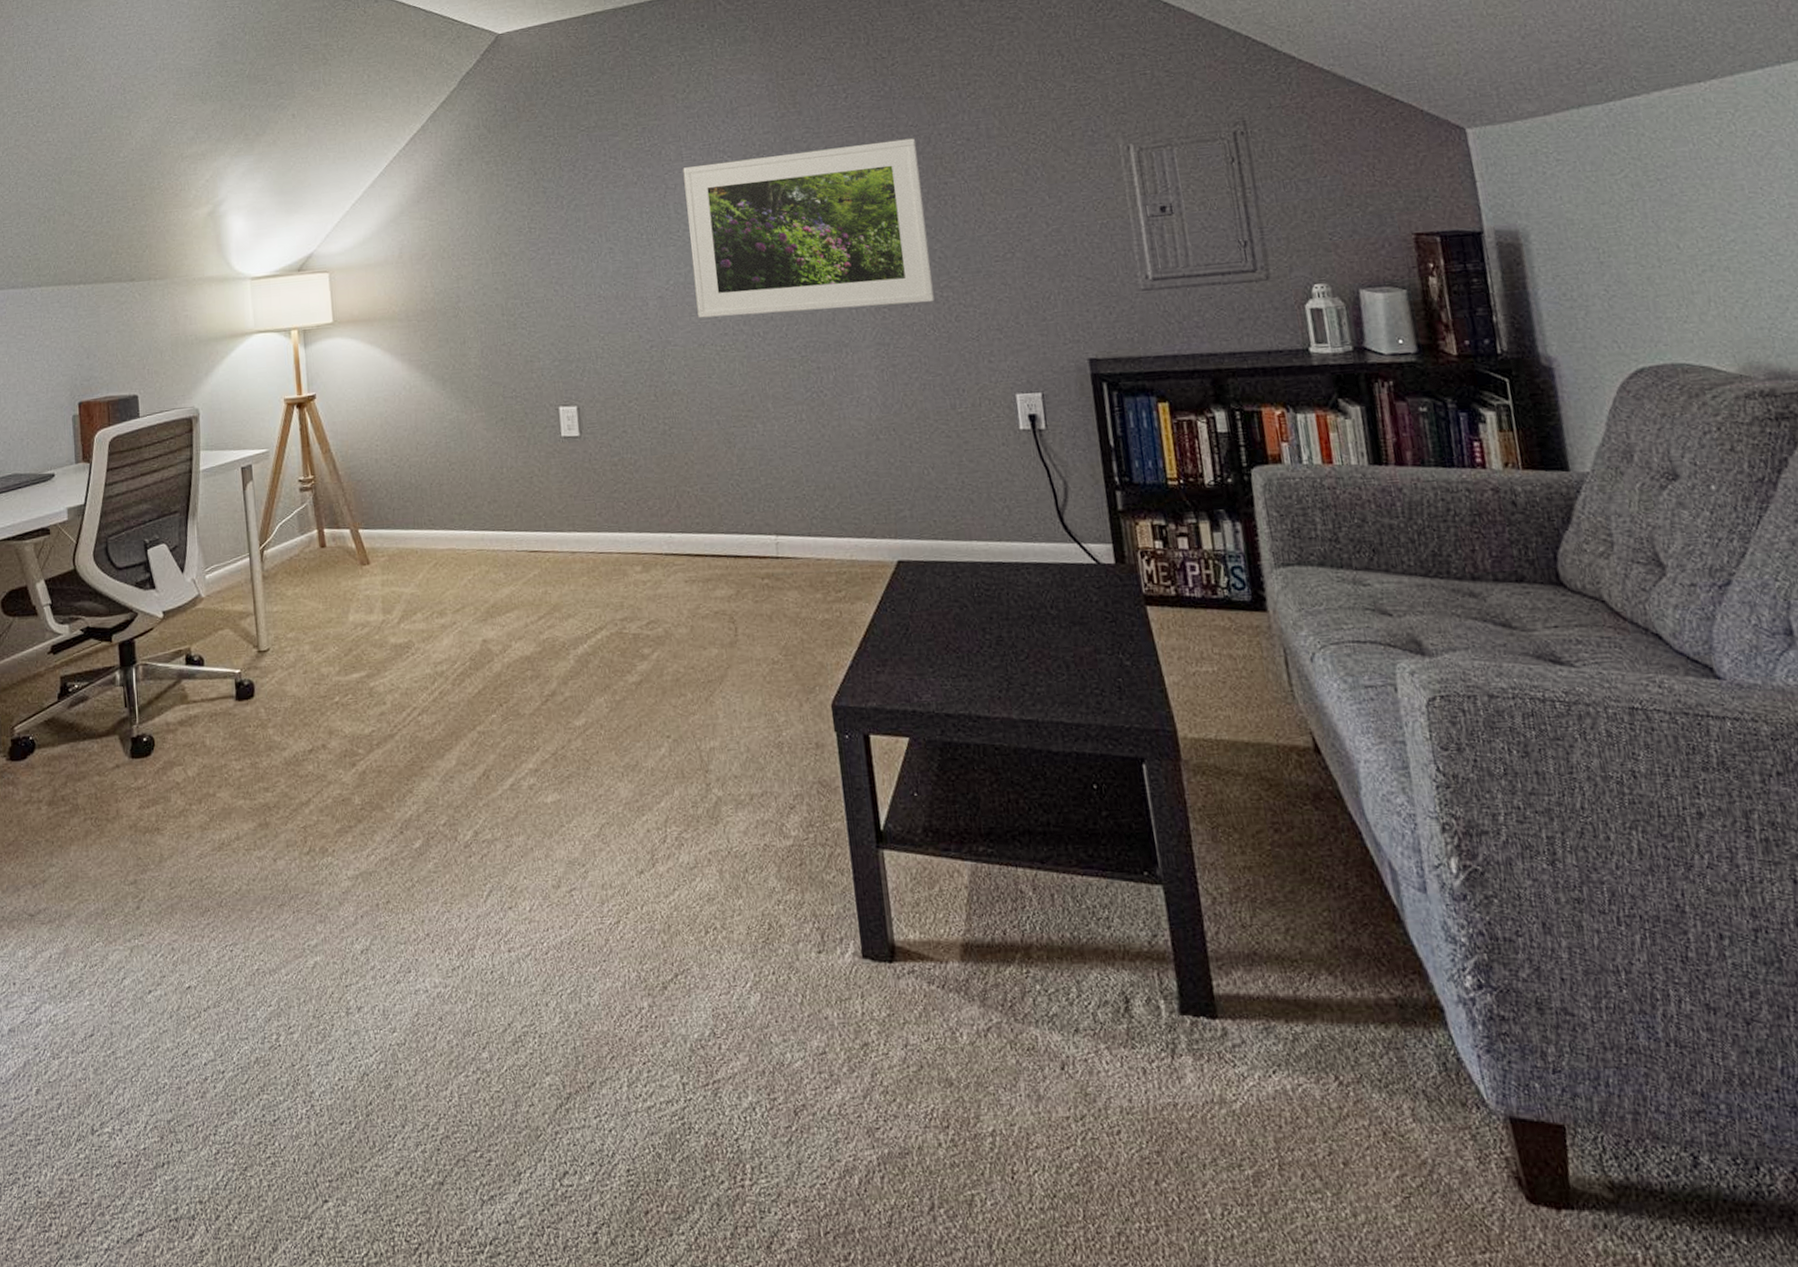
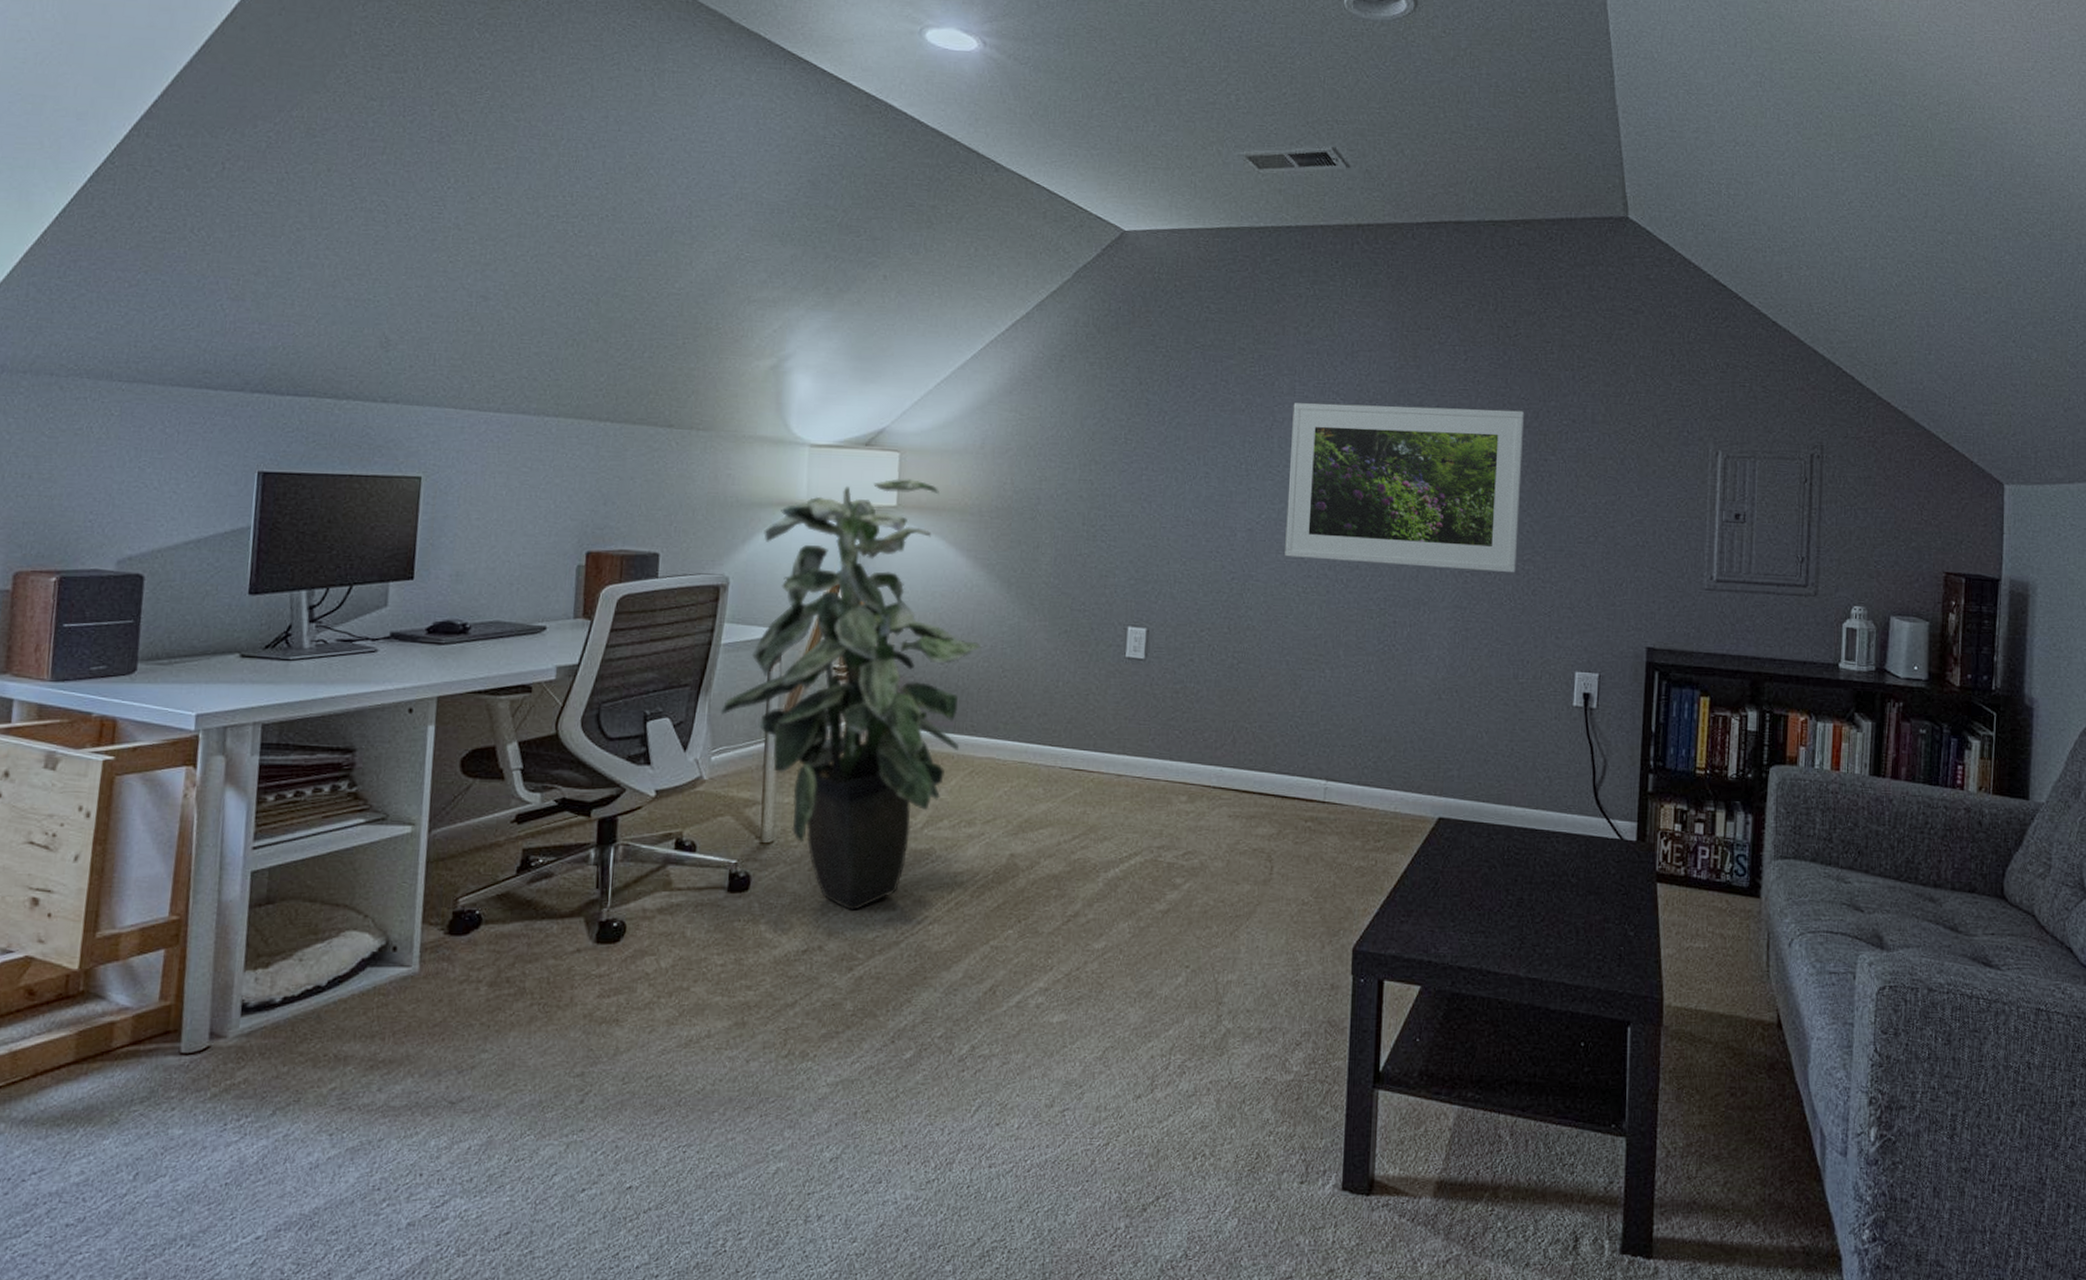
indoor plant: none [207,296,427,709] -> present [720,478,982,912]

